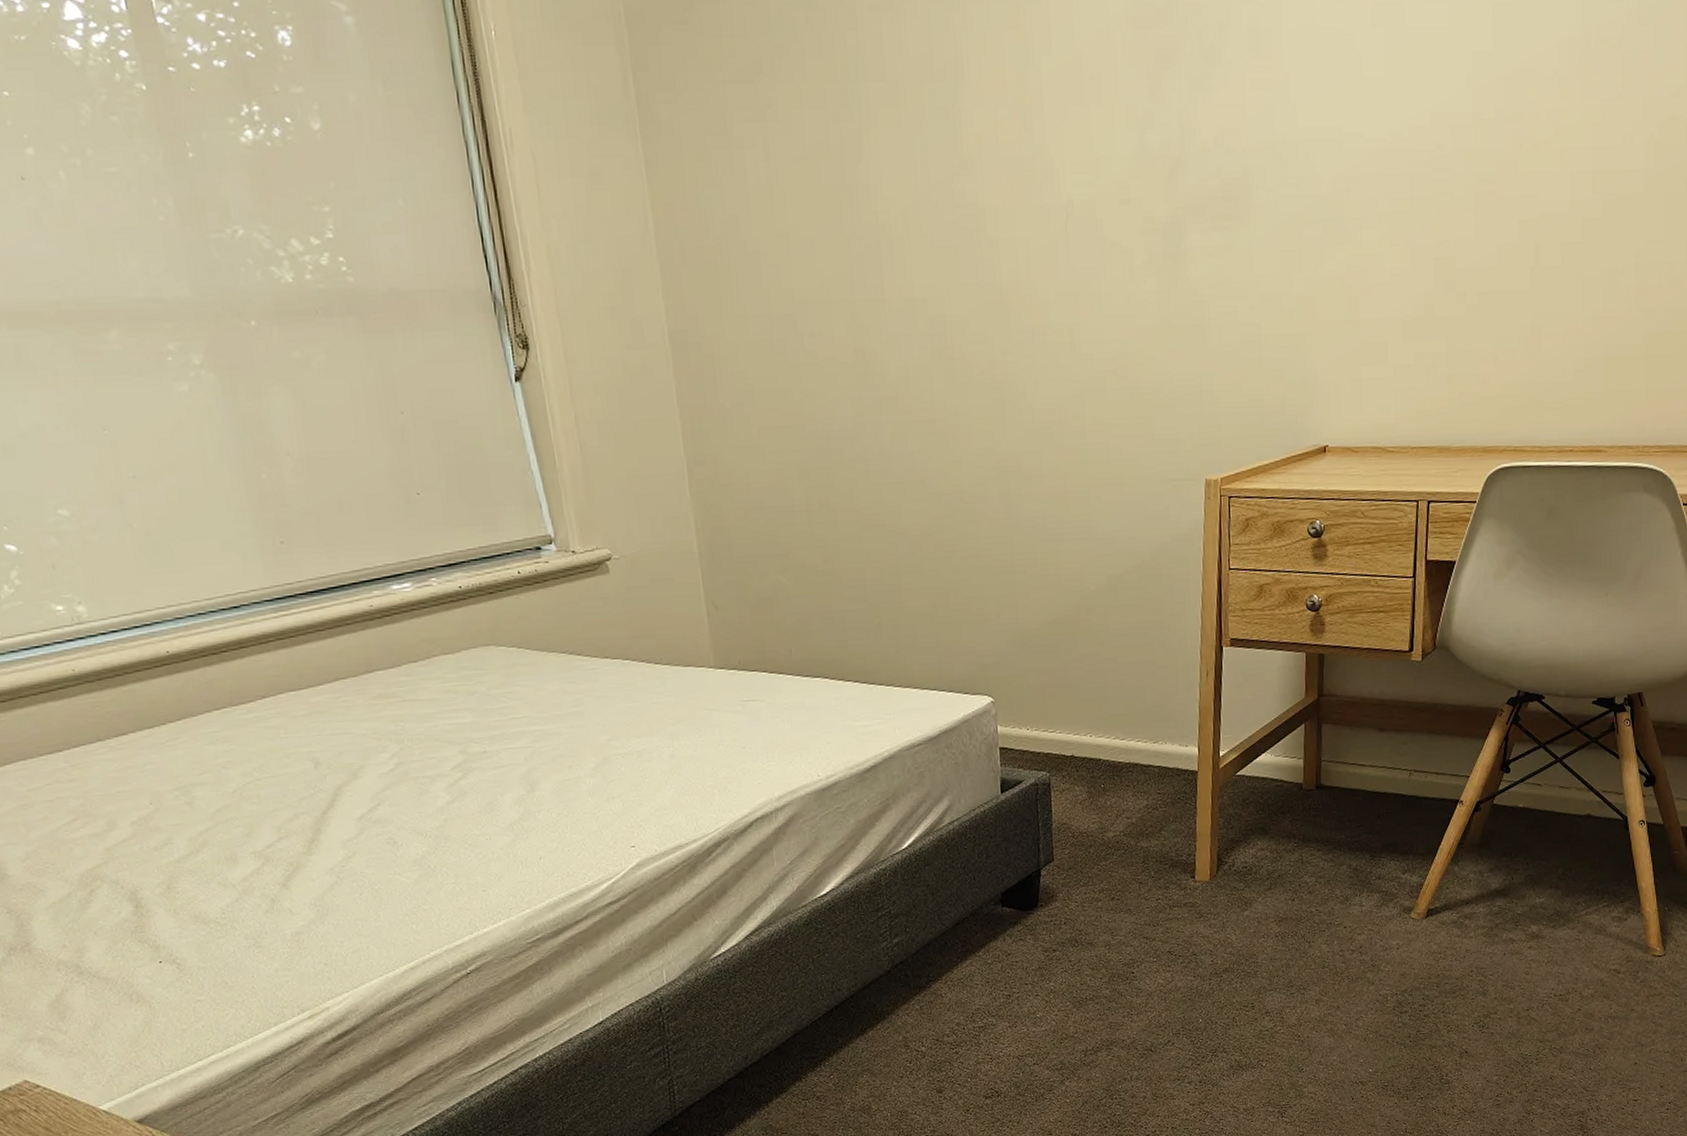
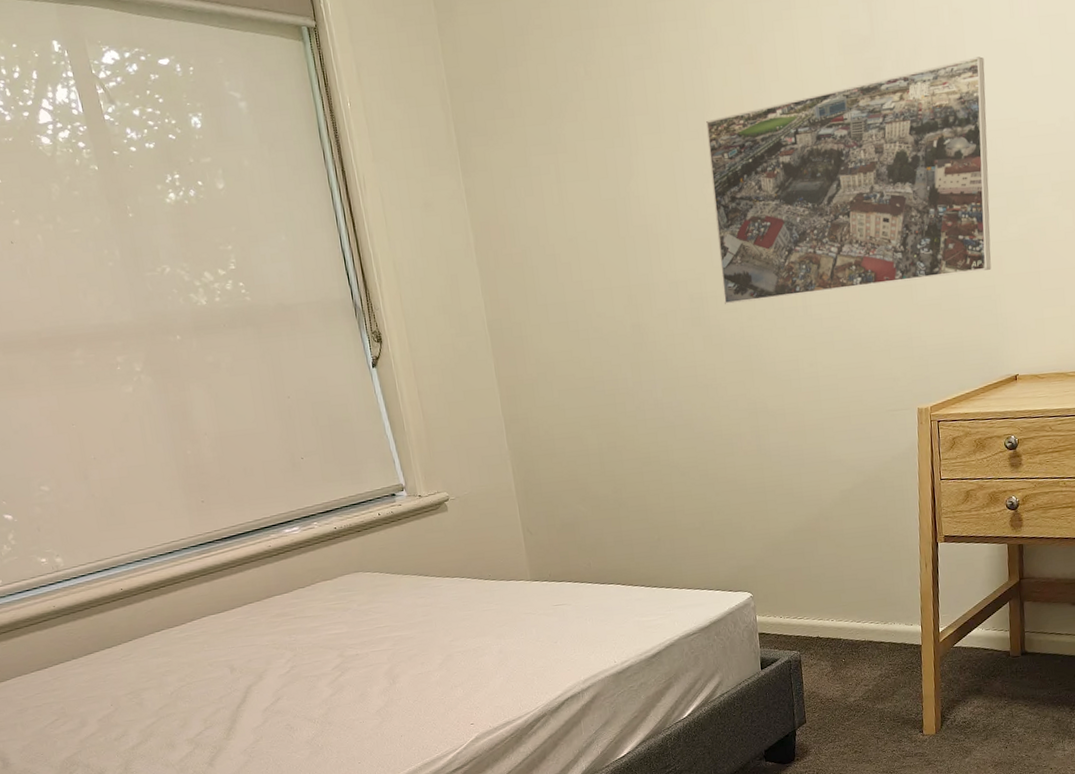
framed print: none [958,47,1305,332] -> present [706,56,992,304]

